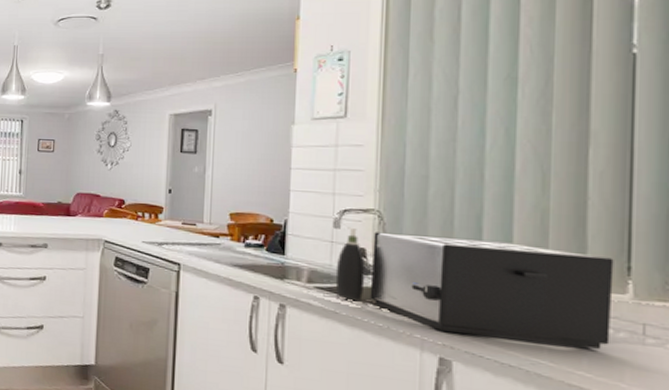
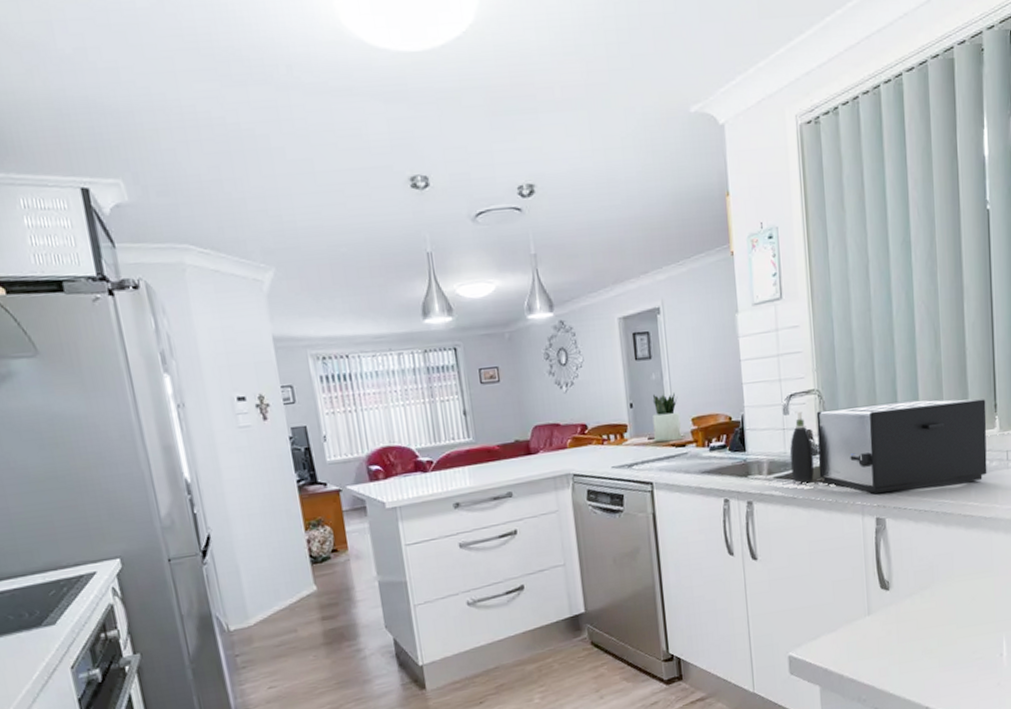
planter: none [186,184,220,231] -> present [652,393,685,443]

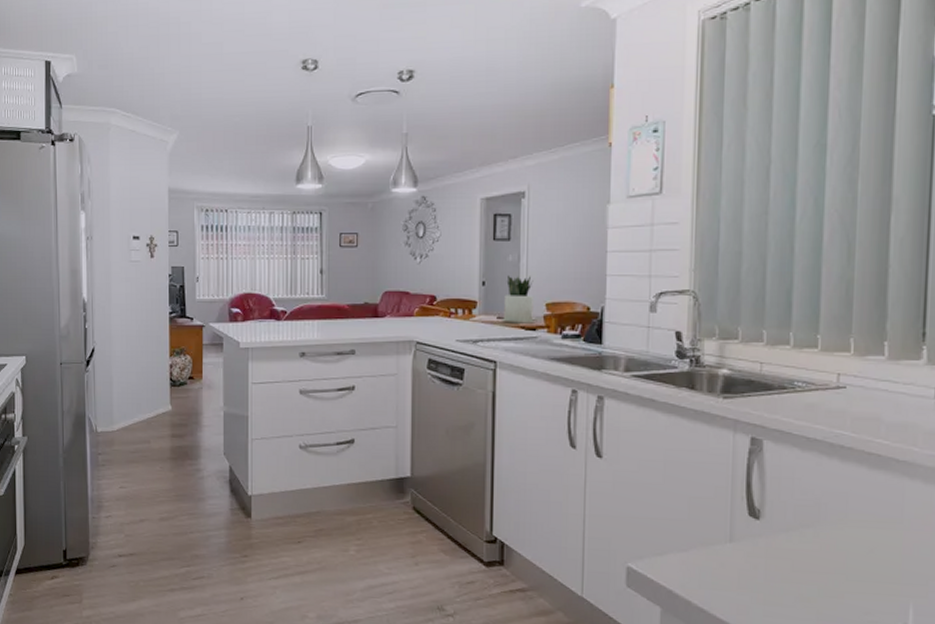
soap dispenser: present [789,411,815,484] -> none [652,310,681,387]
toaster: present [816,399,987,494] -> none [685,313,911,416]

